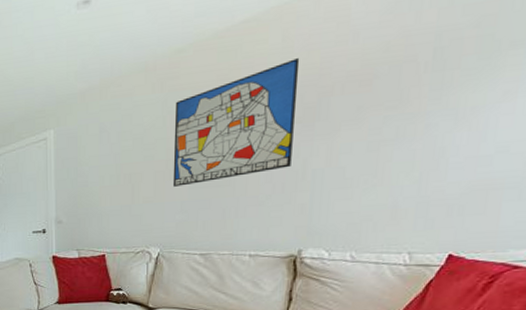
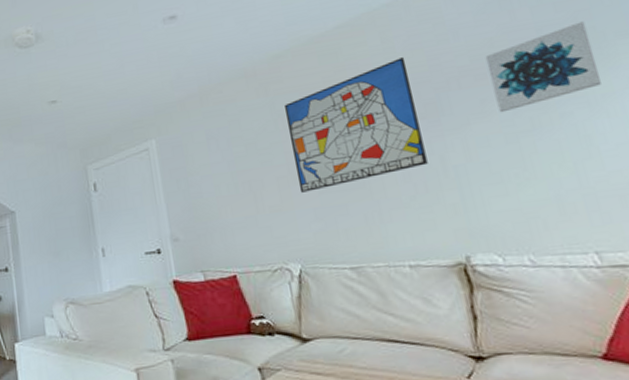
wall art: none [371,27,487,121] -> present [485,21,602,113]

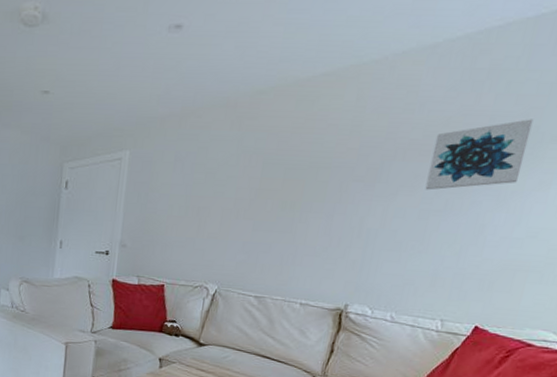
wall art: present [285,57,428,193] -> none [237,119,370,227]

